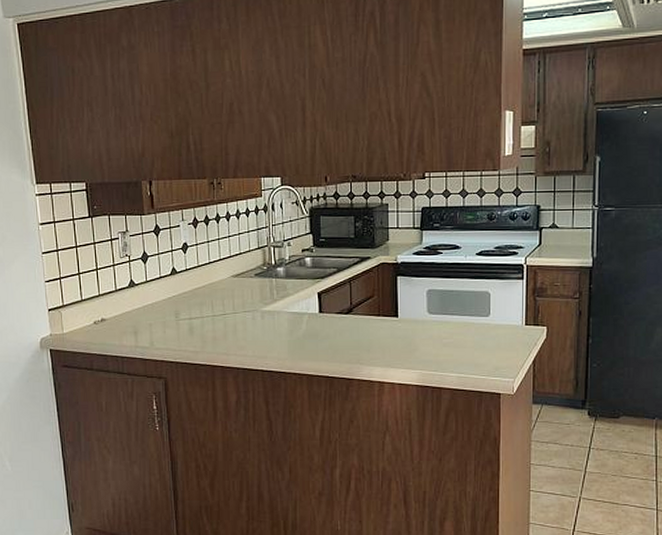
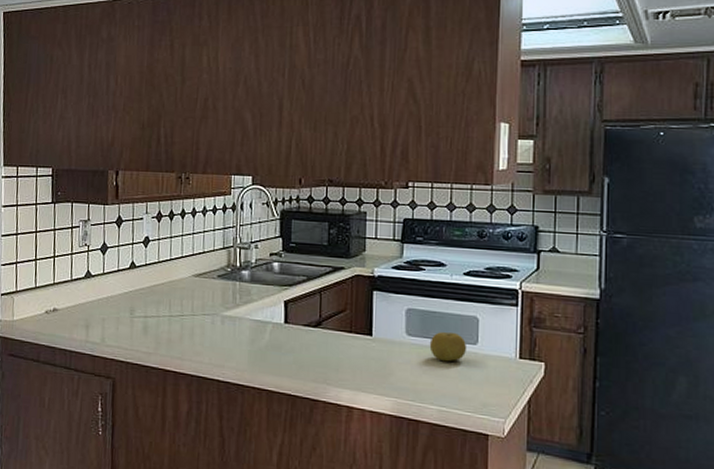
fruit: none [448,308,481,334] -> present [429,332,467,362]

